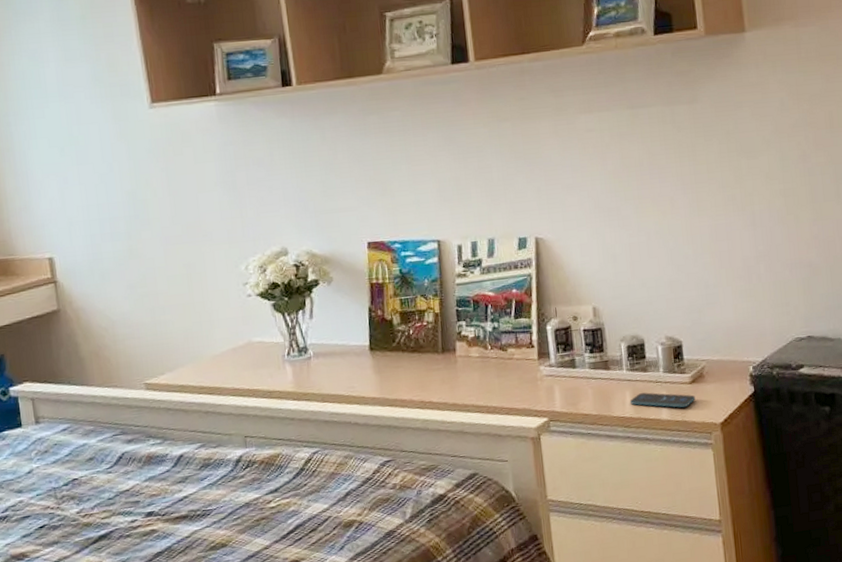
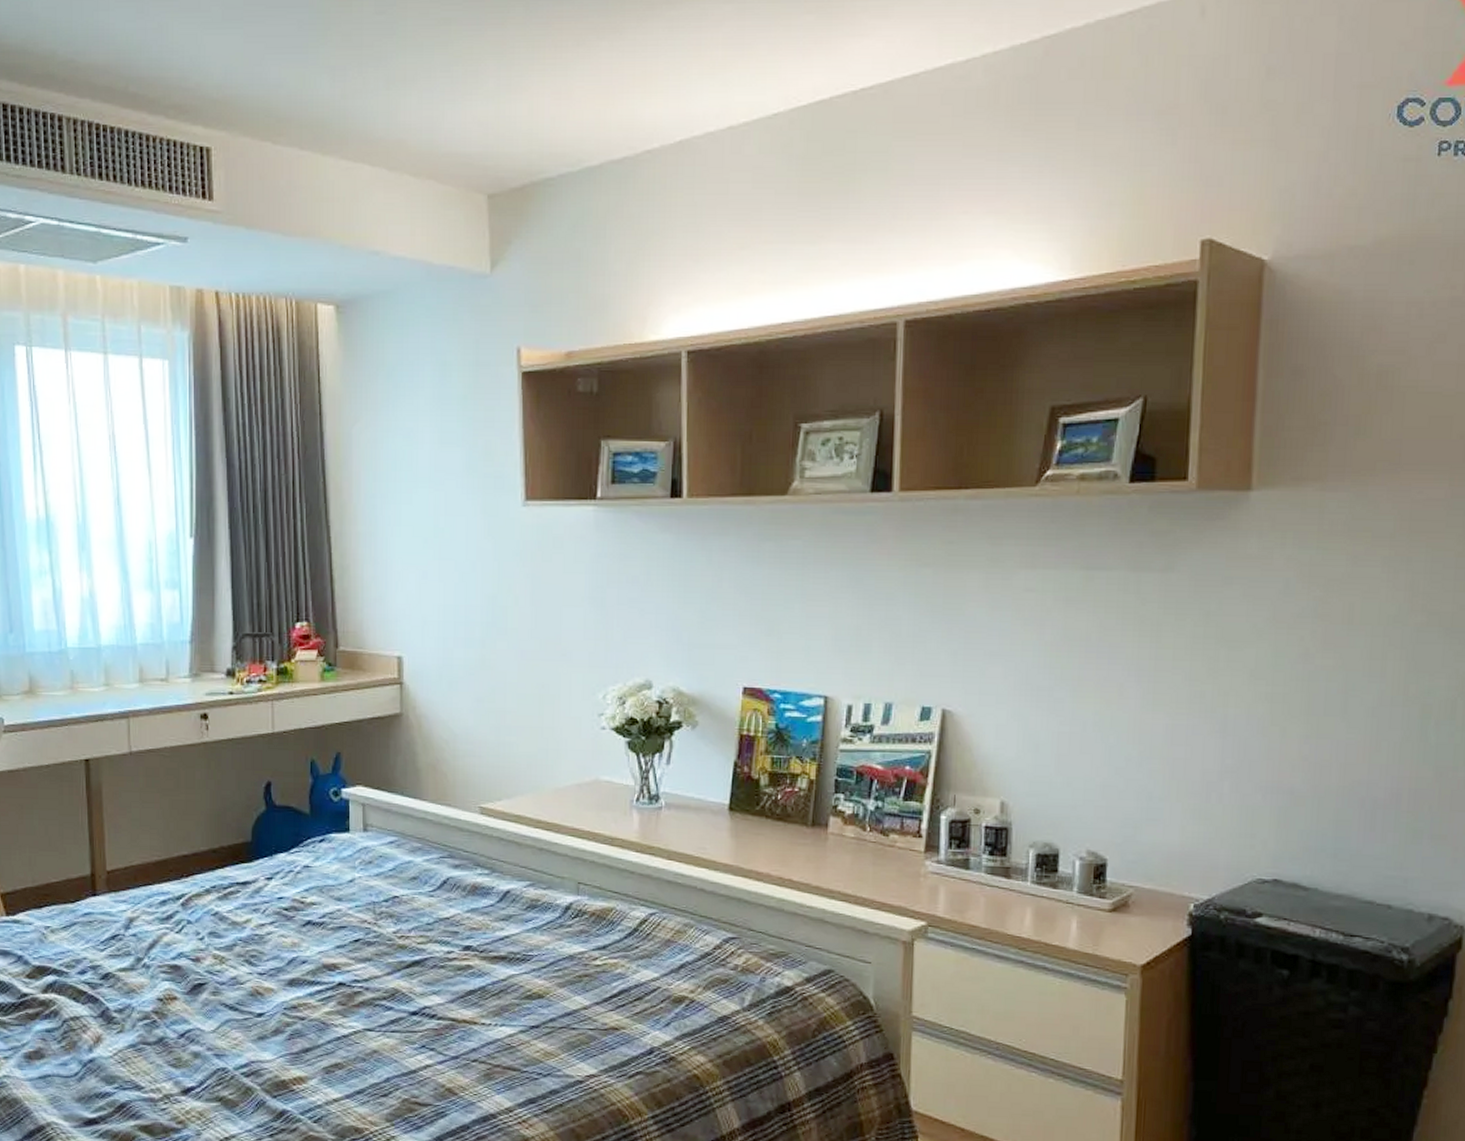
smartphone: present [629,392,695,408] -> none [1029,912,1114,938]

